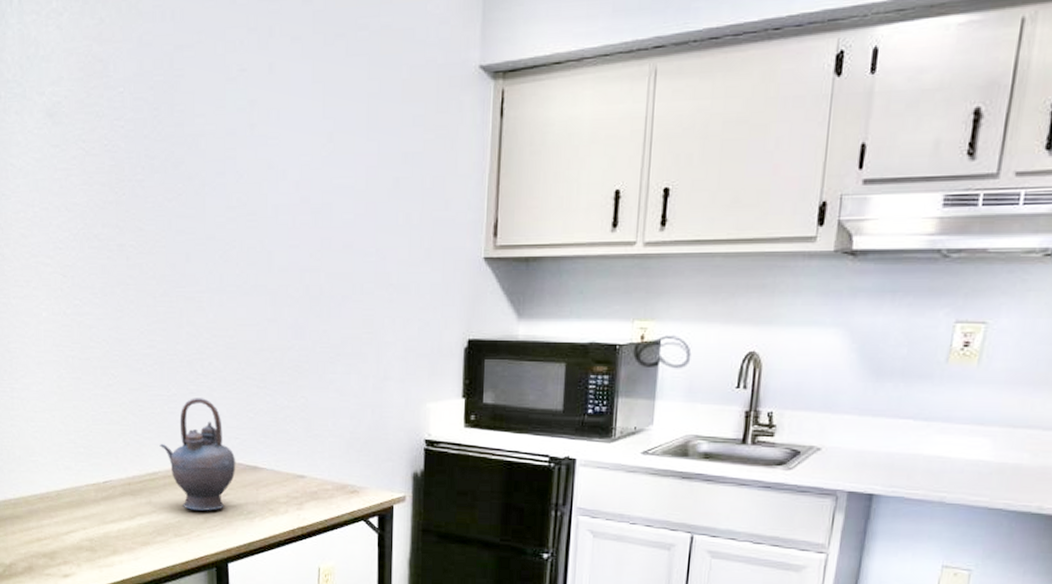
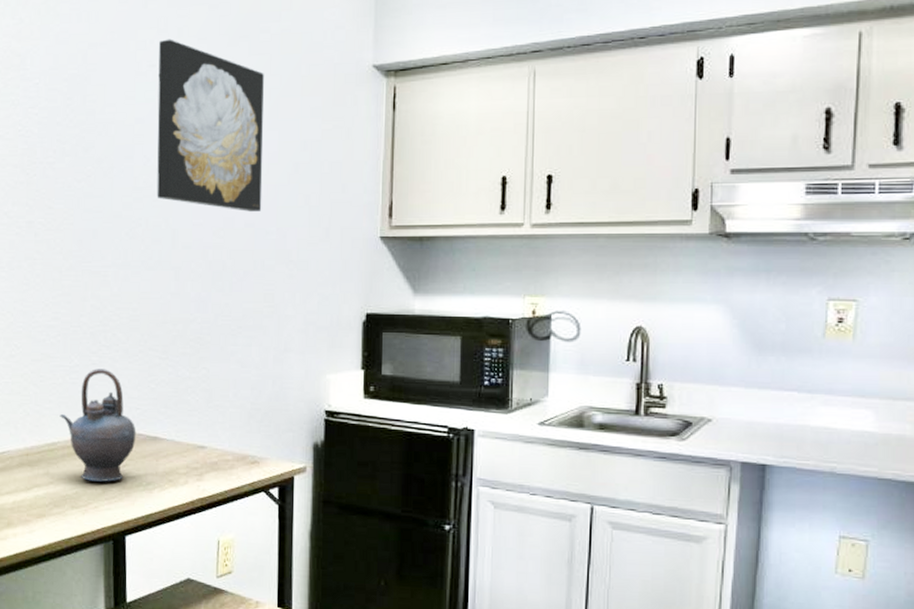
wall art: none [249,39,362,232] -> present [157,39,264,212]

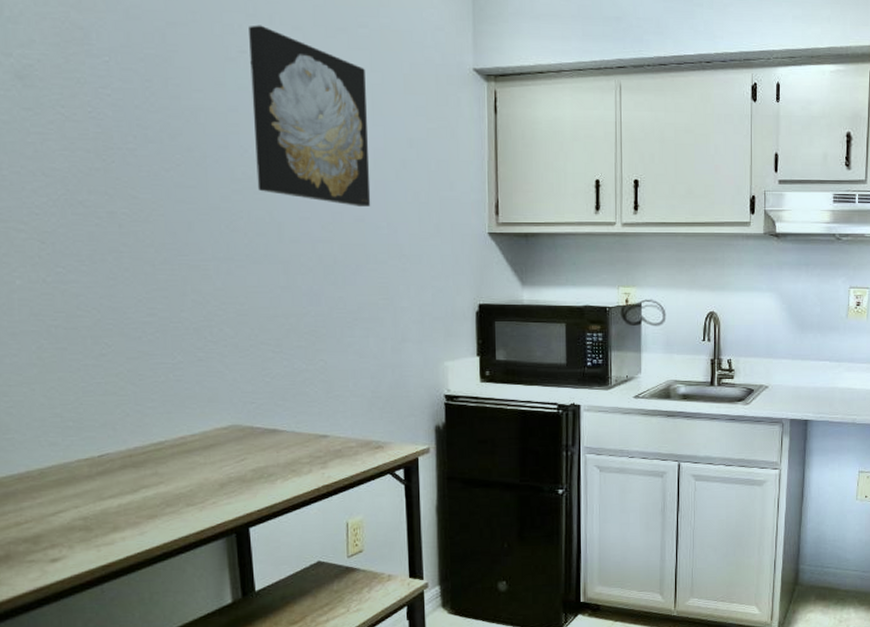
teapot: present [59,369,137,482] -> none [165,364,254,478]

